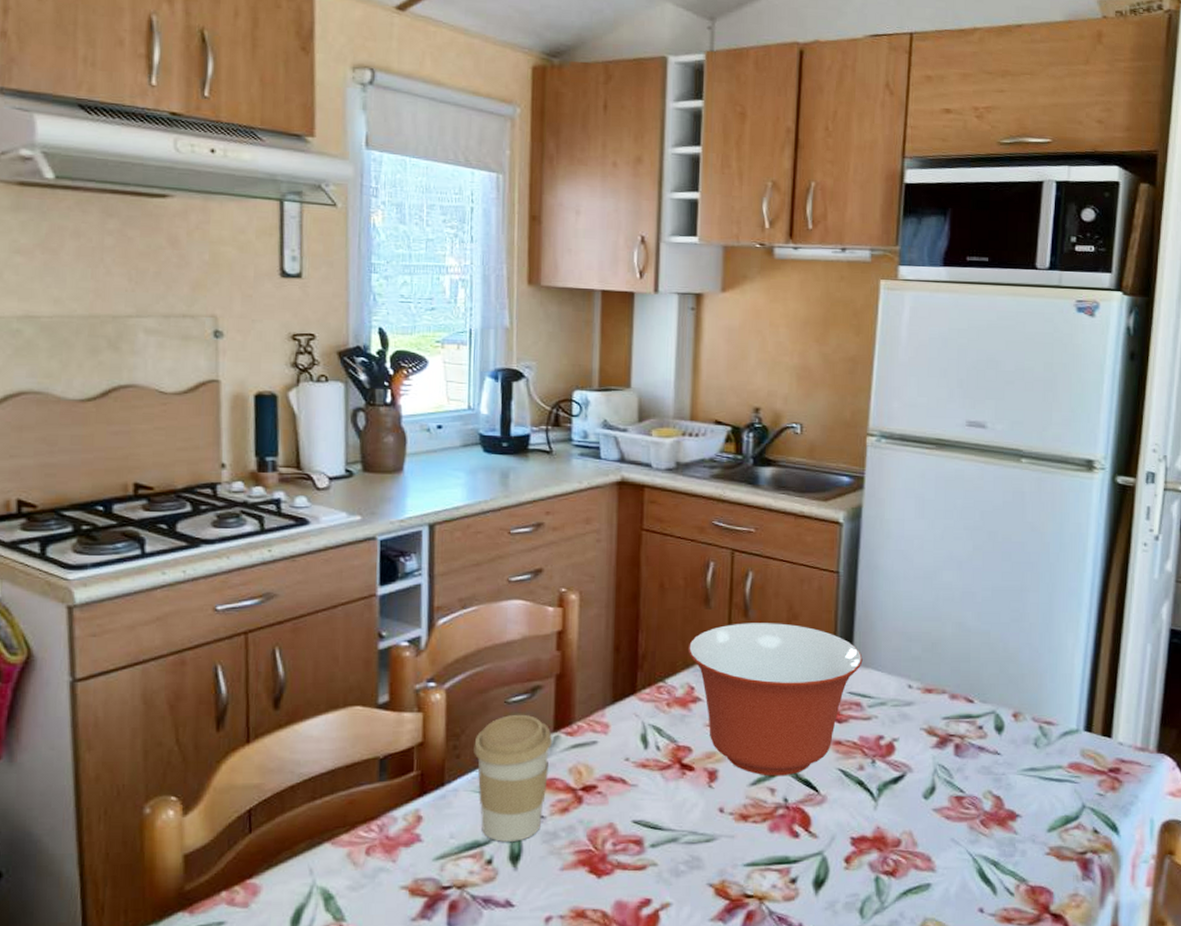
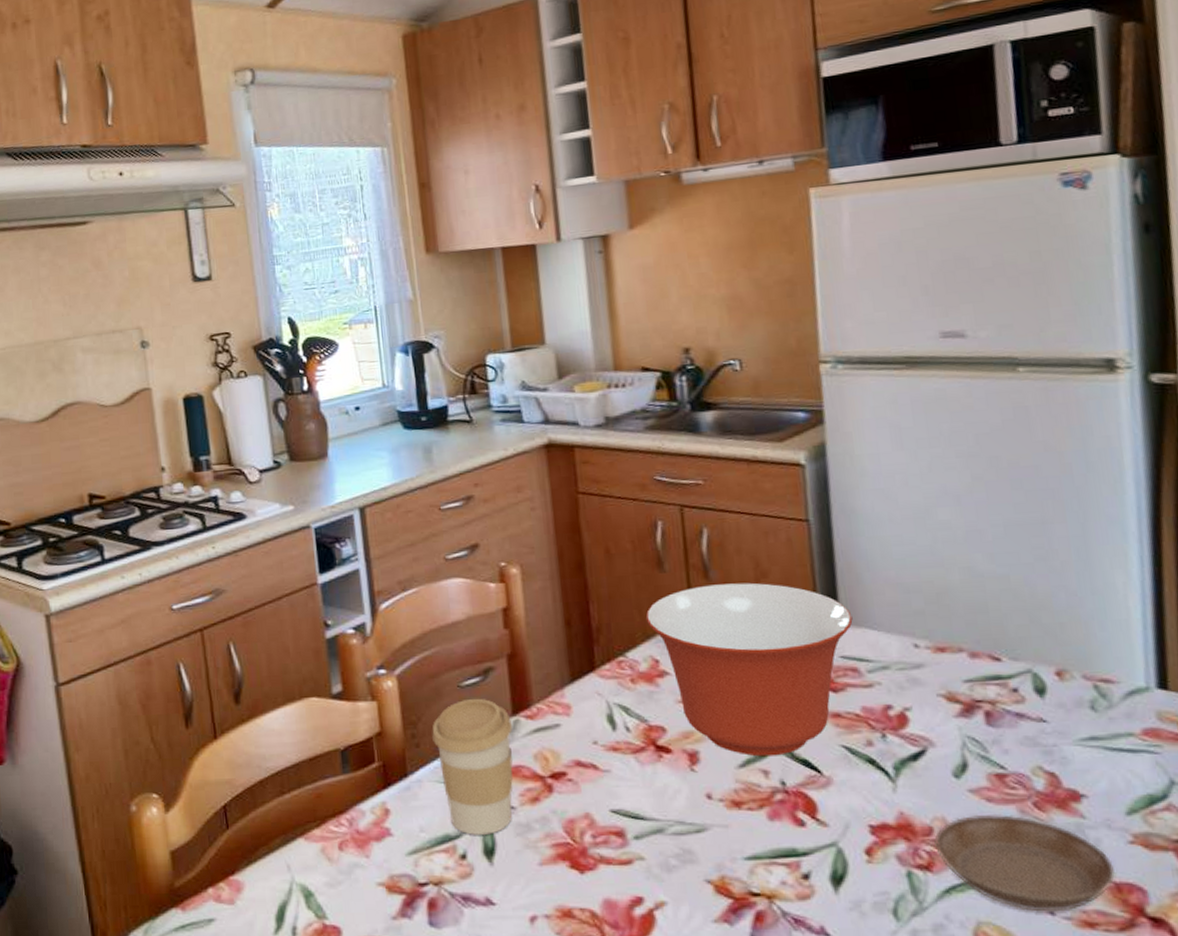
saucer: none [901,830,1033,910] -> present [934,814,1116,912]

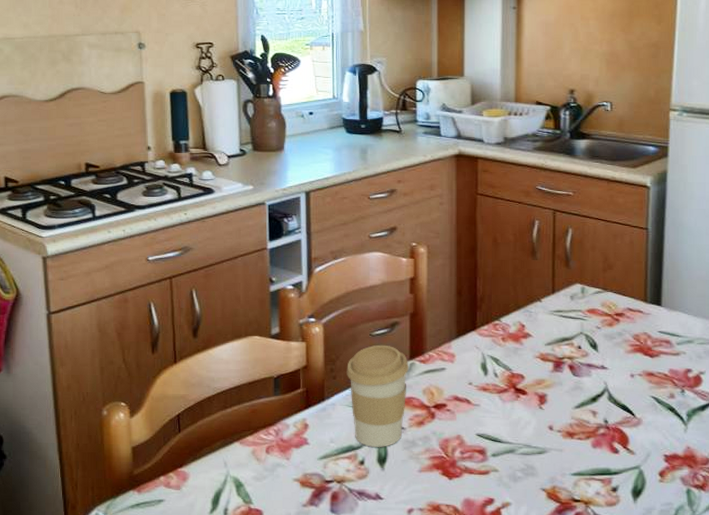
mixing bowl: present [645,582,853,757] -> none [518,271,671,401]

